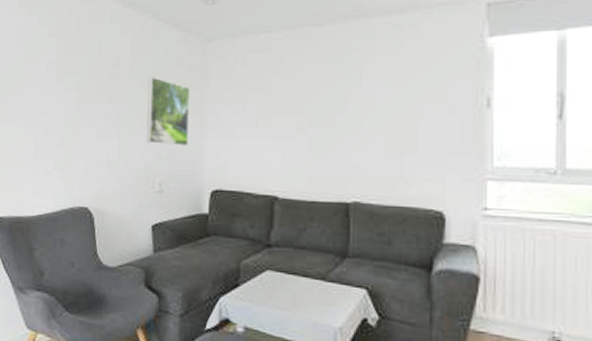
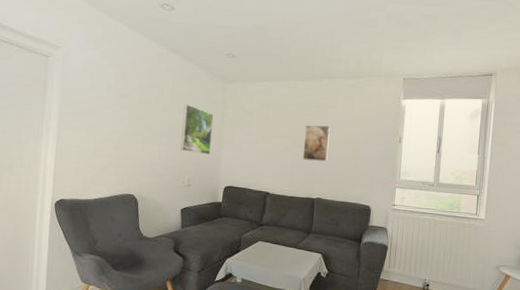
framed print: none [326,89,367,145] -> present [302,125,330,162]

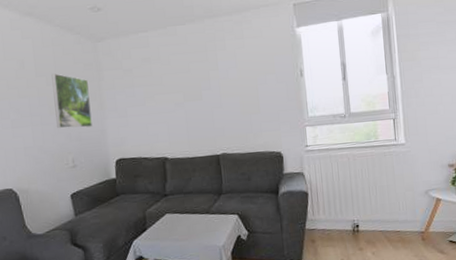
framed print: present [302,125,330,162] -> none [194,70,226,114]

